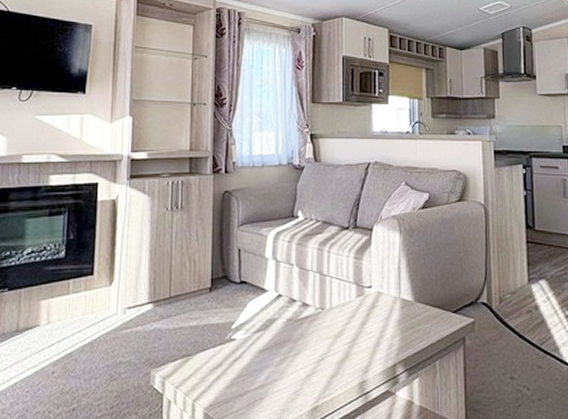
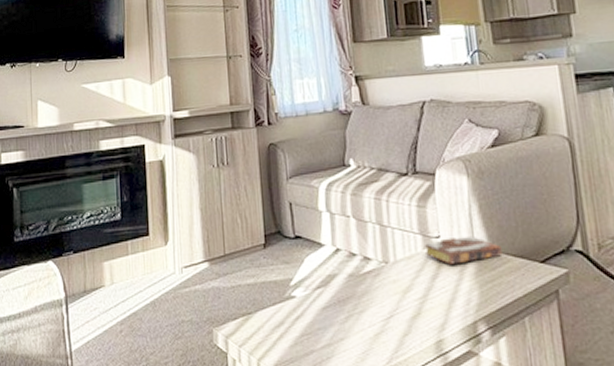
book: none [357,287,423,312] -> present [424,235,503,265]

